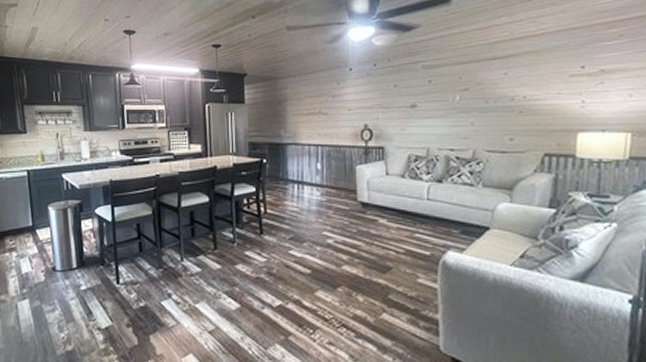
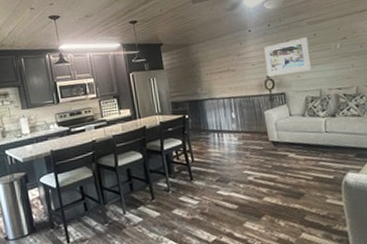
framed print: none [364,83,421,126] -> present [264,37,312,77]

